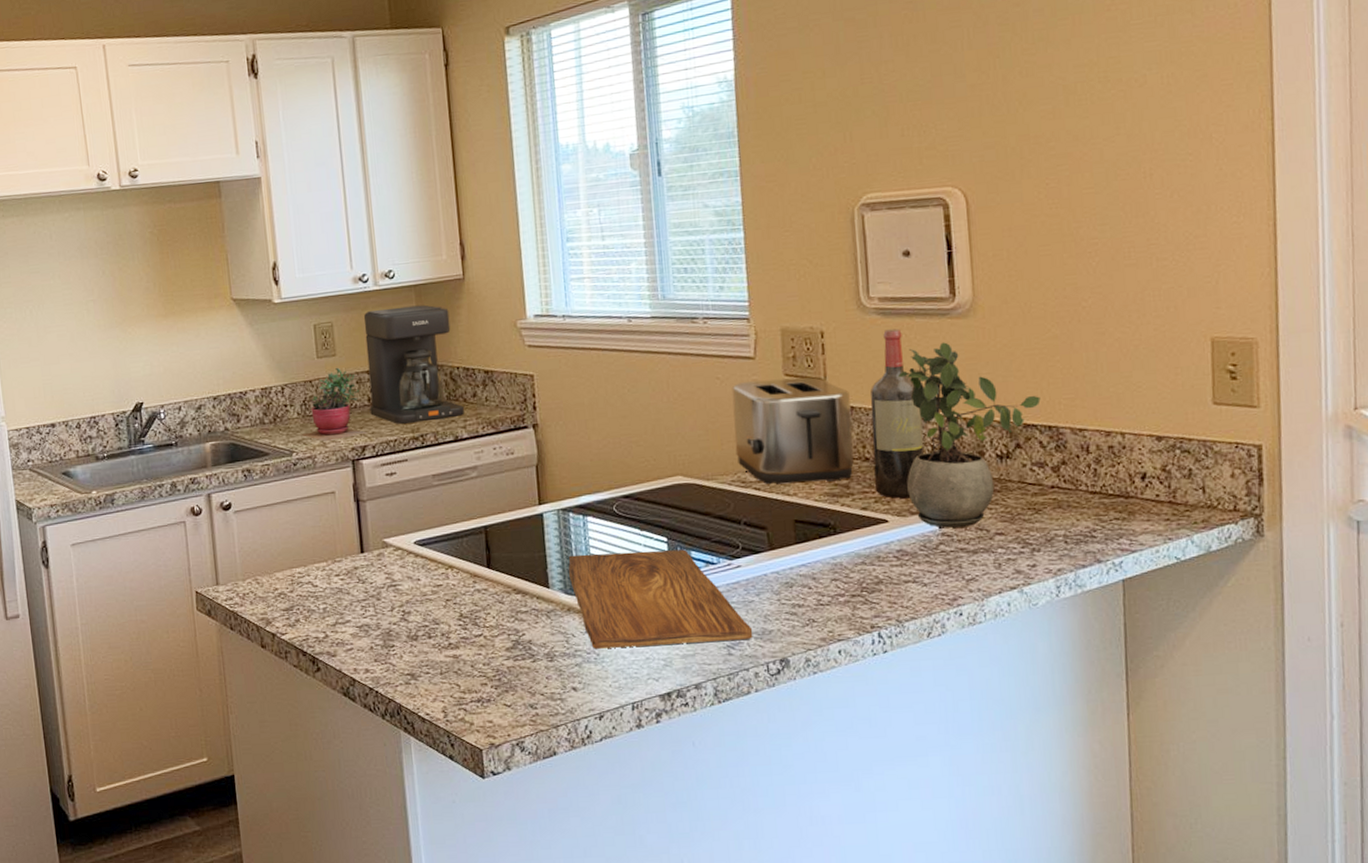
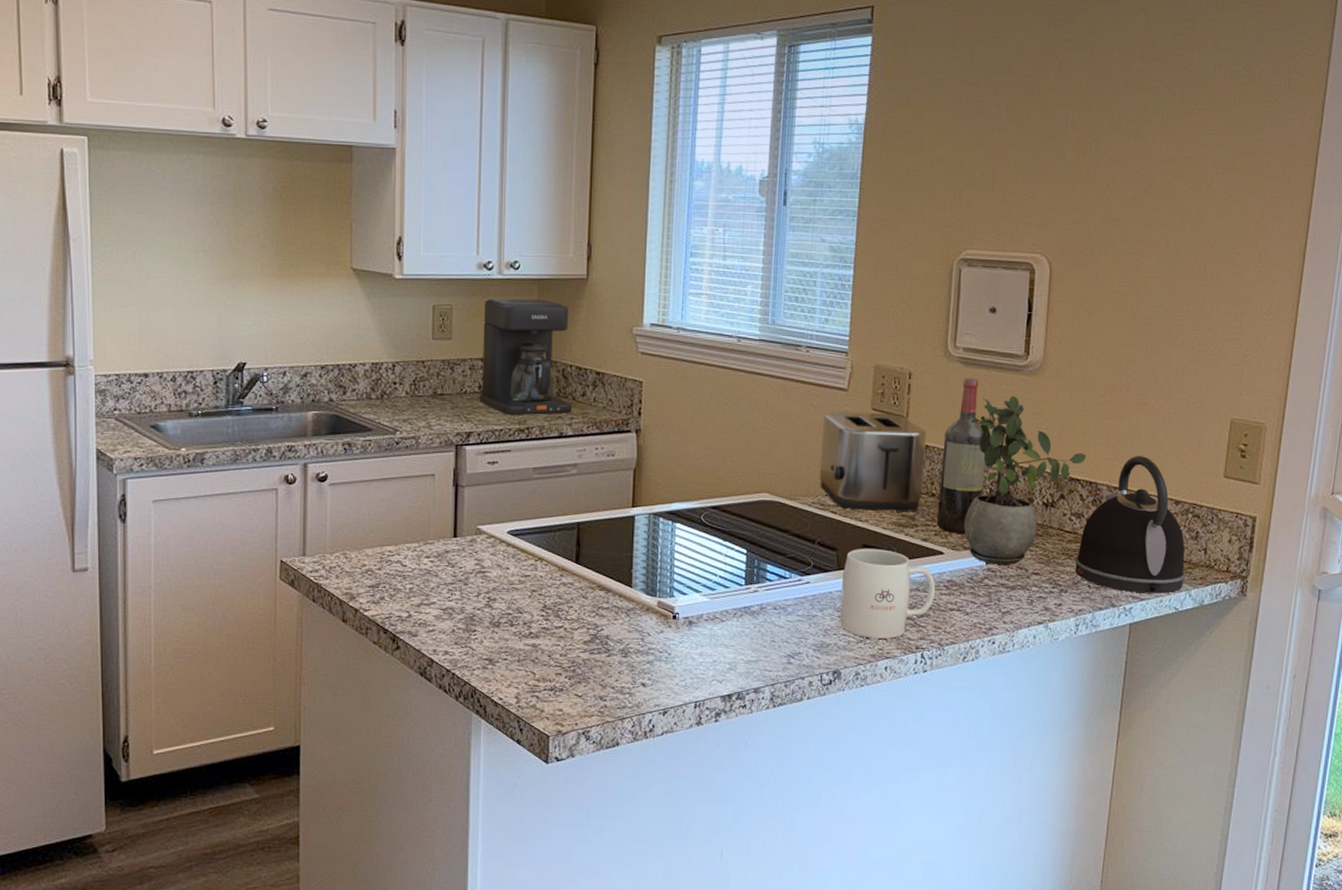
succulent plant: present [299,367,367,441] -> none [406,351,474,423]
cutting board: present [568,549,753,649] -> none [652,558,813,650]
mug: none [776,523,886,621] -> present [840,548,936,639]
kettle: none [1043,390,1184,545] -> present [1074,455,1186,594]

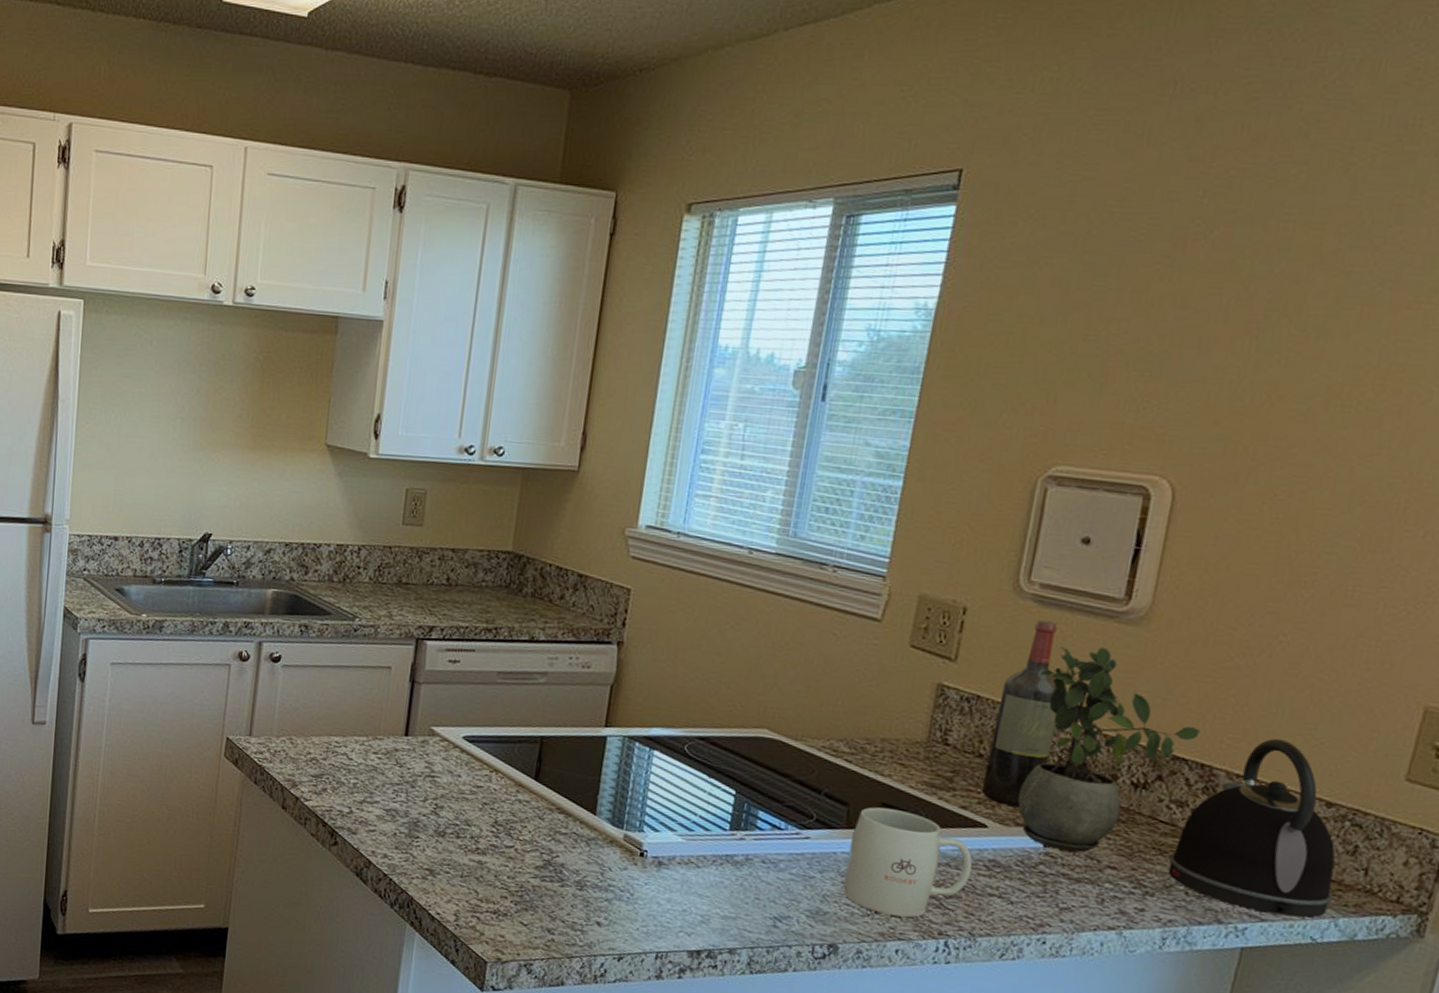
coffee maker: present [479,298,572,416] -> none [446,485,554,617]
toaster: present [819,412,926,511] -> none [834,644,980,772]

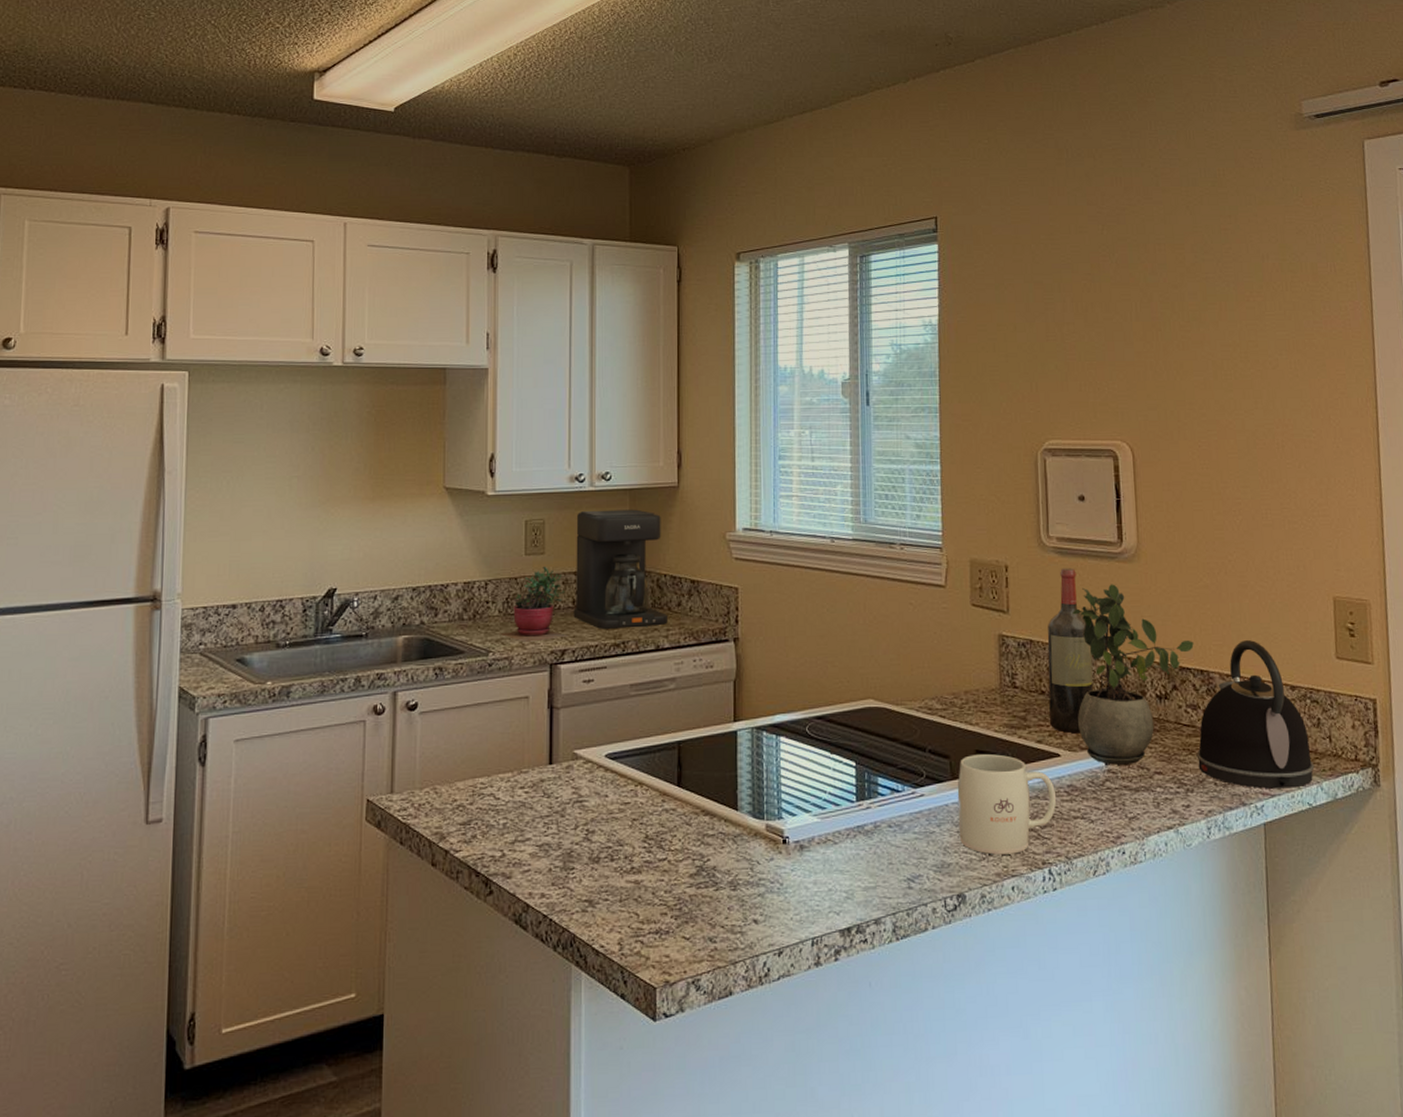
succulent plant: none [367,538,441,614] -> present [498,566,568,642]
coffee maker: none [446,485,554,617] -> present [573,509,667,630]

